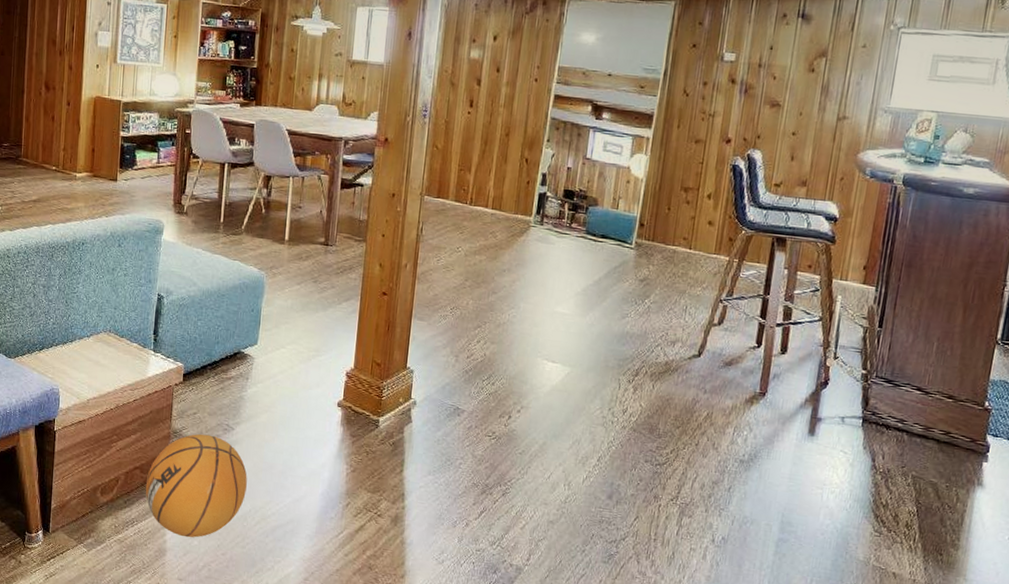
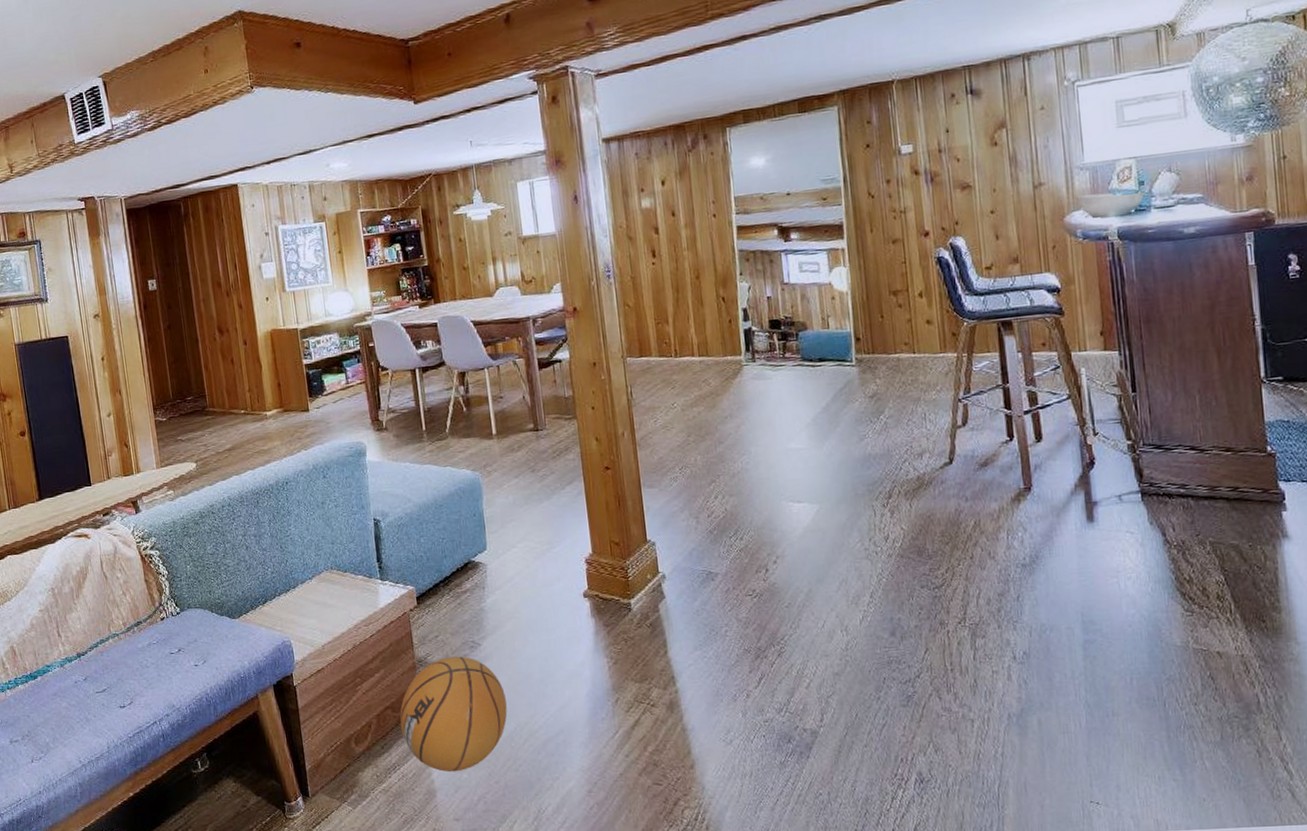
bowl: none [873,135,937,164] -> present [1077,191,1144,218]

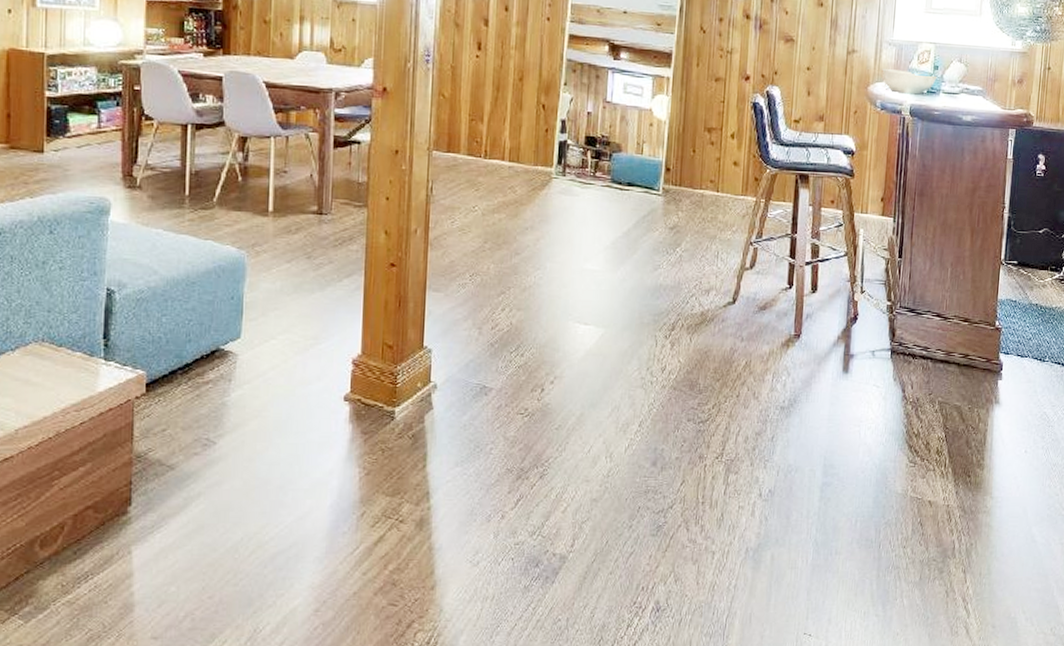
basketball: present [399,656,507,772] -> none [101,454,236,585]

